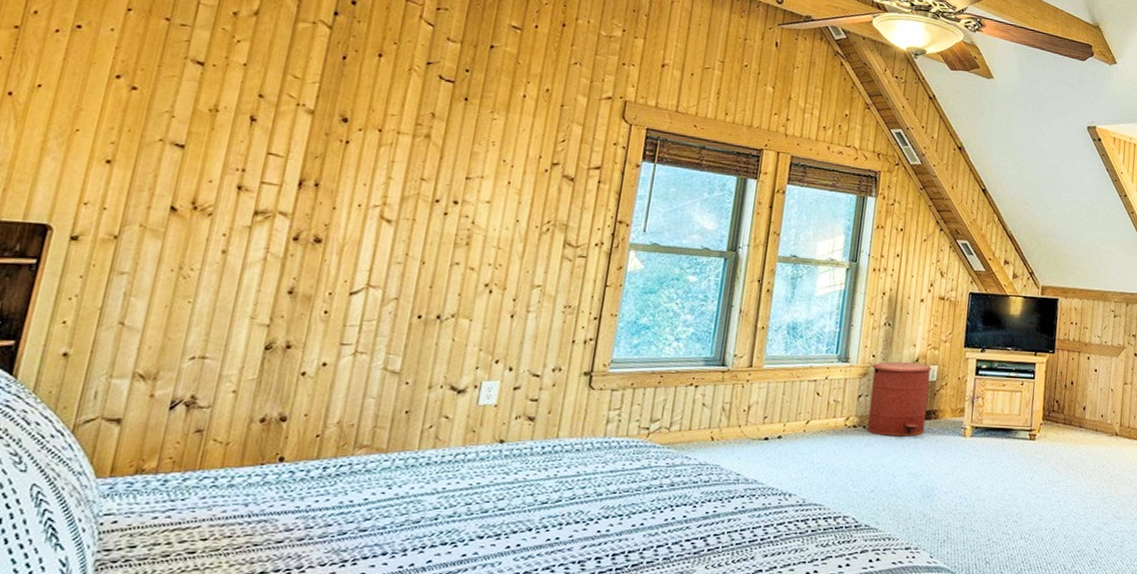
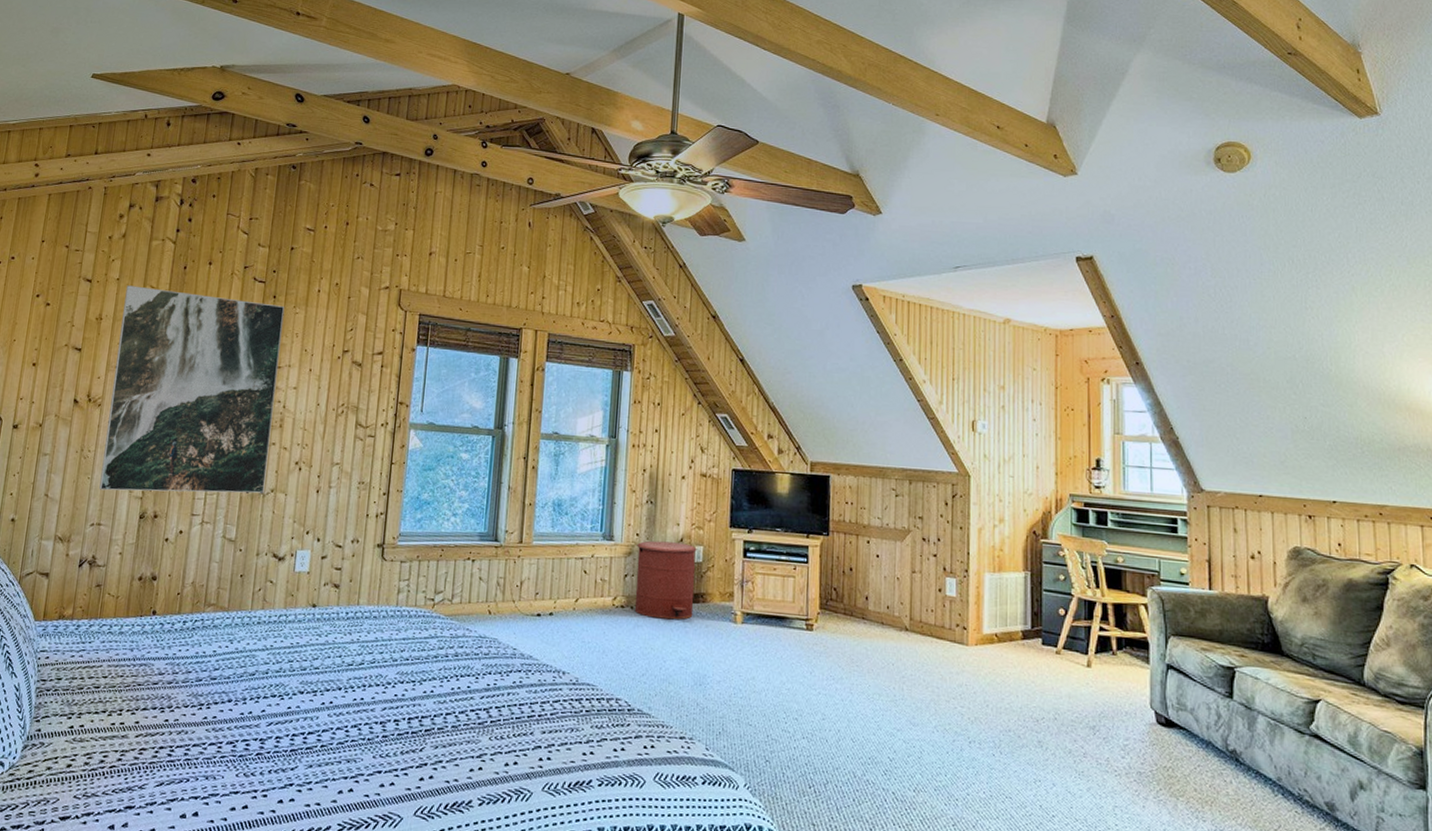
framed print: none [205,73,480,319] -> present [99,285,285,494]

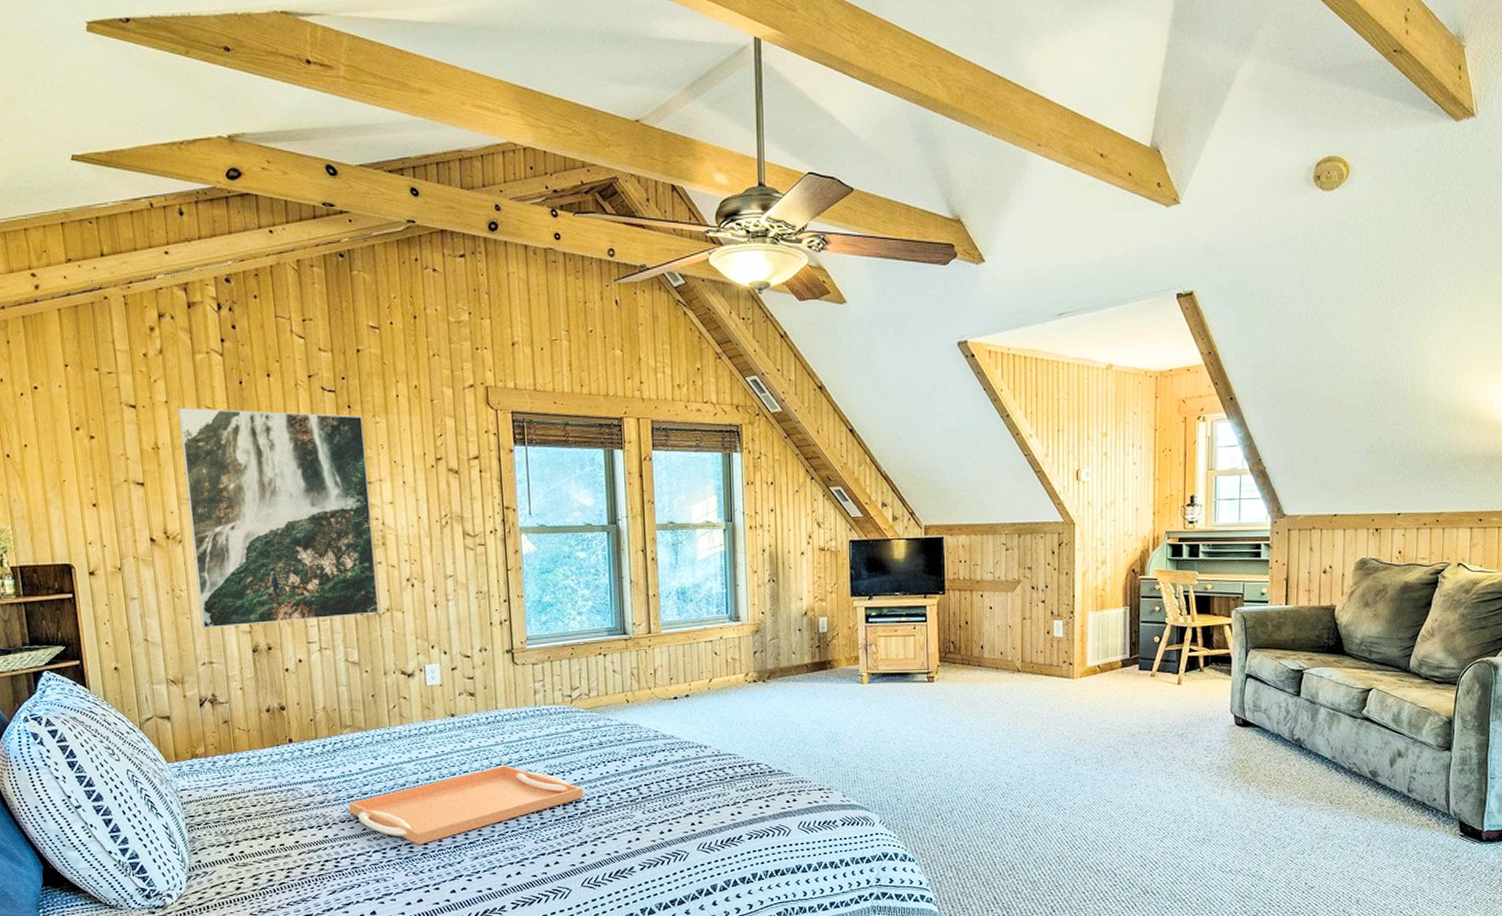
serving tray: none [194,666,431,744] -> present [348,765,583,845]
trash can: present [634,540,697,620] -> none [763,616,822,688]

